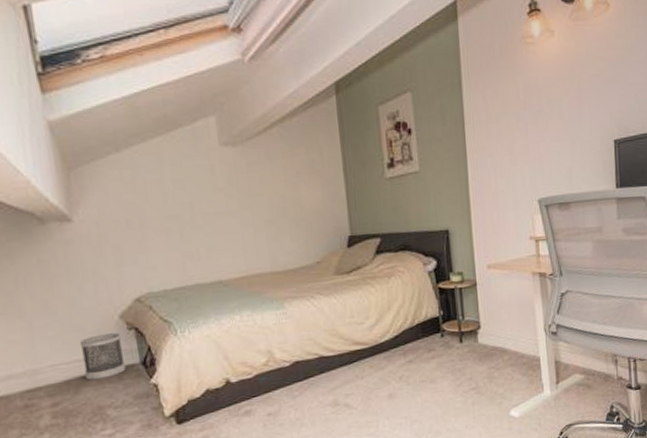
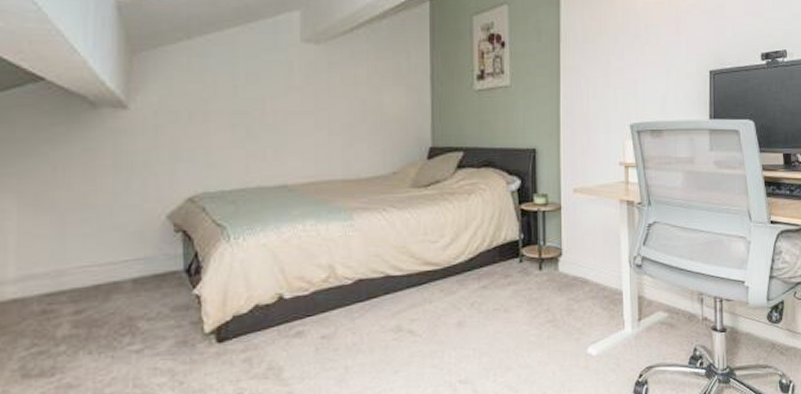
wastebasket: present [79,333,126,381] -> none [117,234,166,287]

